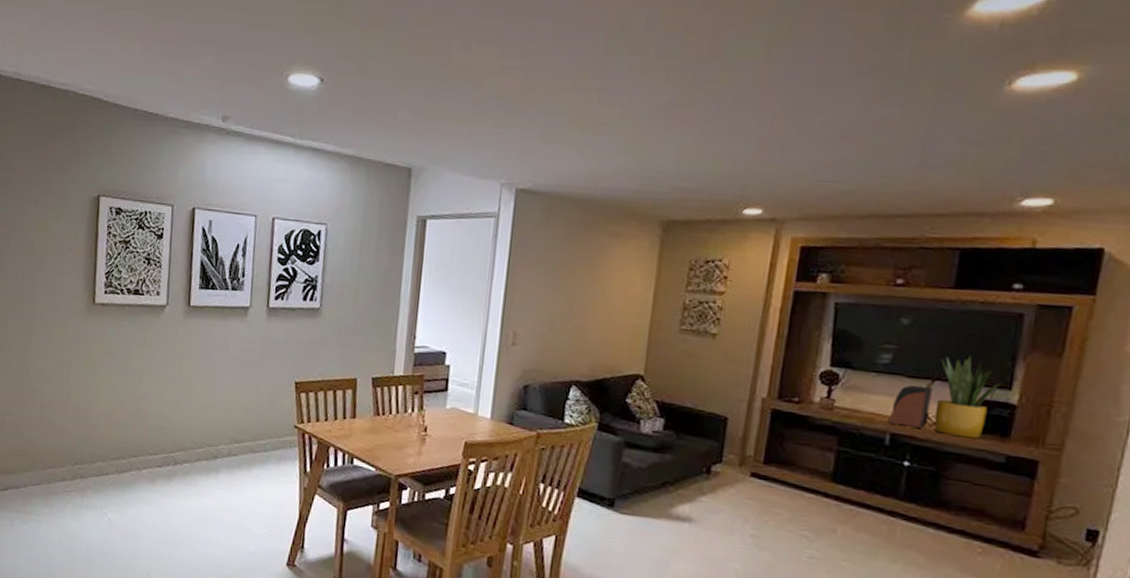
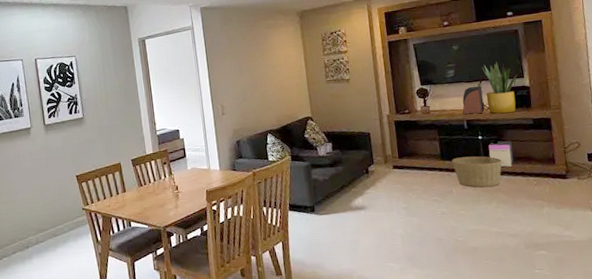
basket: none [848,484,933,540] -> present [452,156,502,188]
books: none [913,472,959,518] -> present [488,141,514,167]

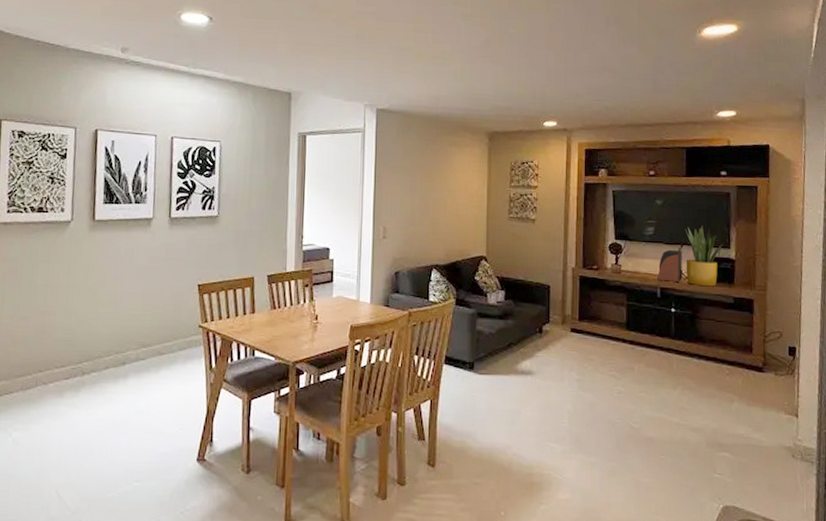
basket: present [452,156,502,188] -> none [638,329,694,370]
books: present [488,141,514,167] -> none [680,316,708,349]

